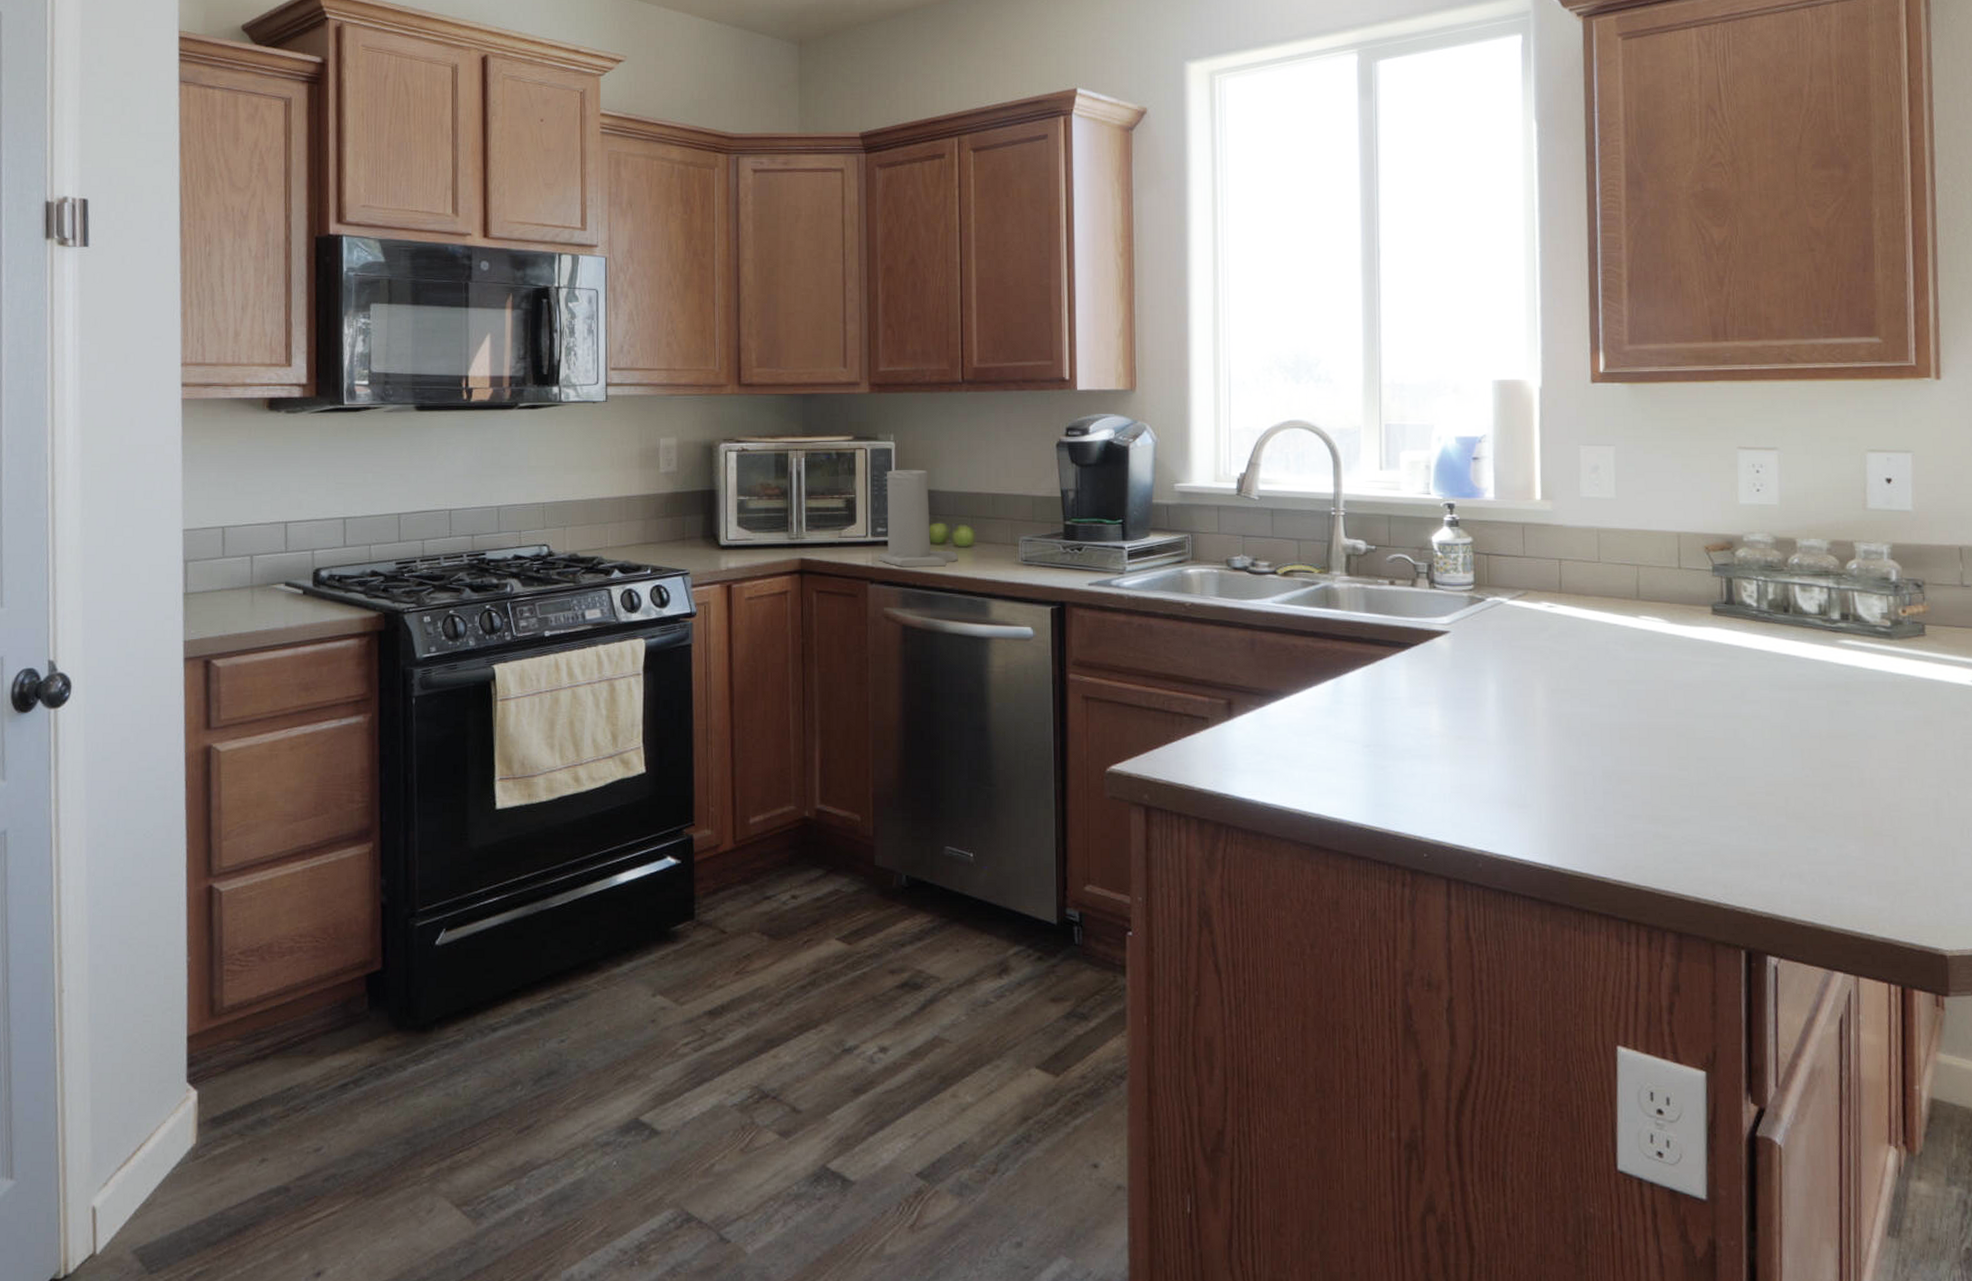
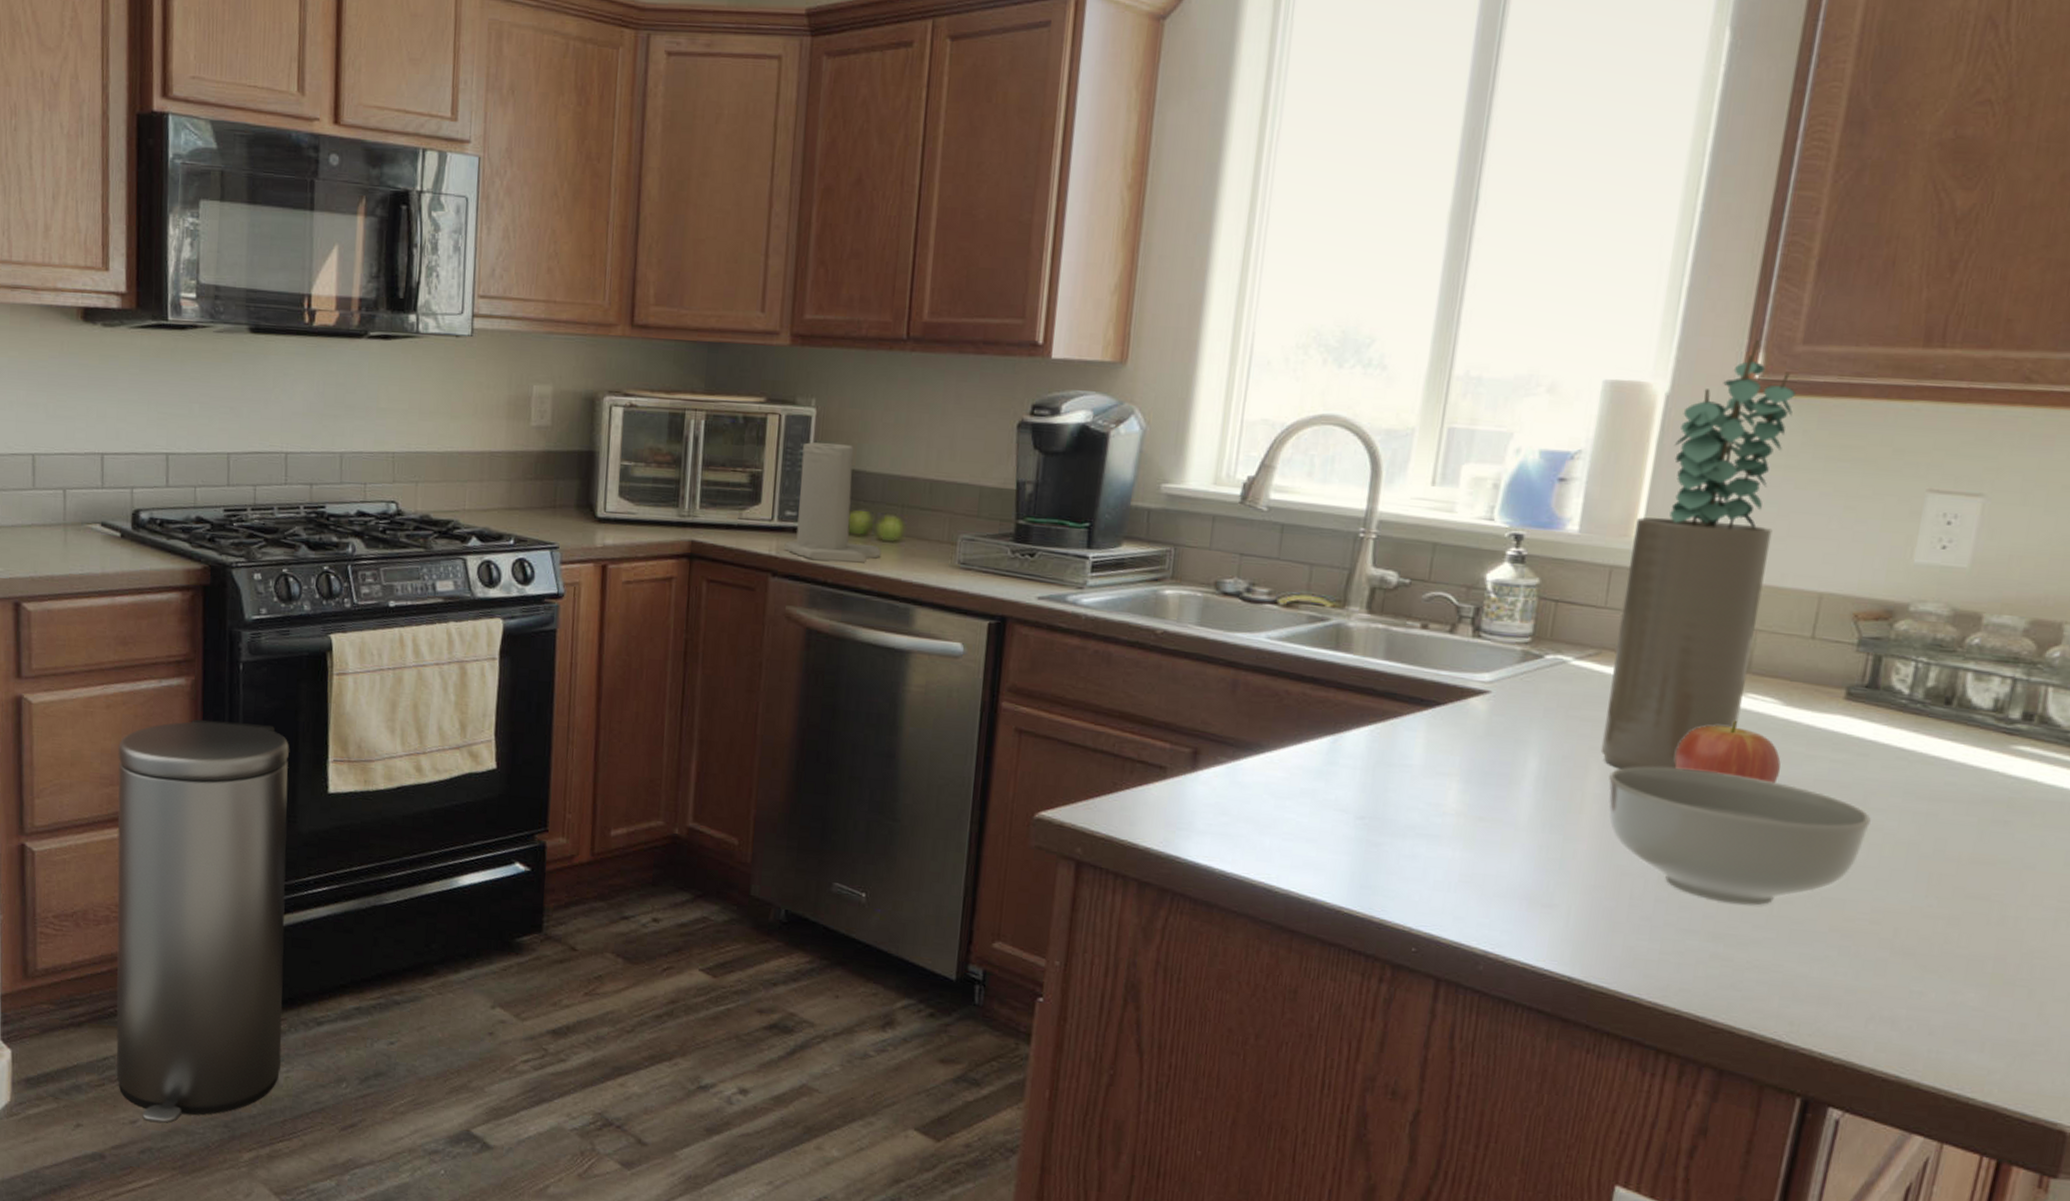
pedal bin: none [300,752,459,1148] -> present [116,719,289,1124]
vase: none [1535,343,1639,686] -> present [1600,340,1795,770]
bowl: none [1550,680,1750,789] -> present [1608,766,1871,906]
fruit: none [1597,638,1676,687] -> present [1674,719,1781,784]

